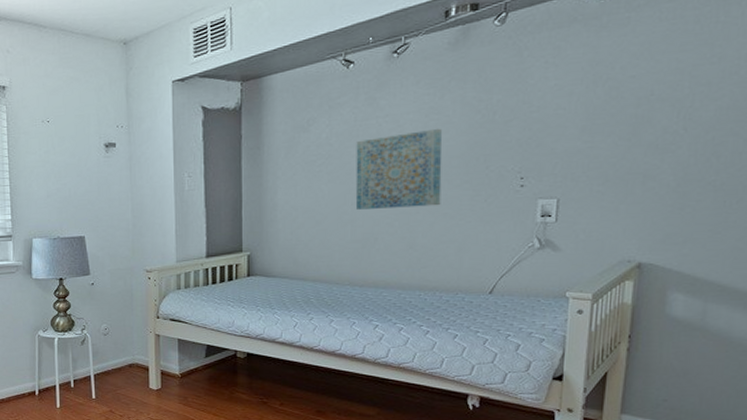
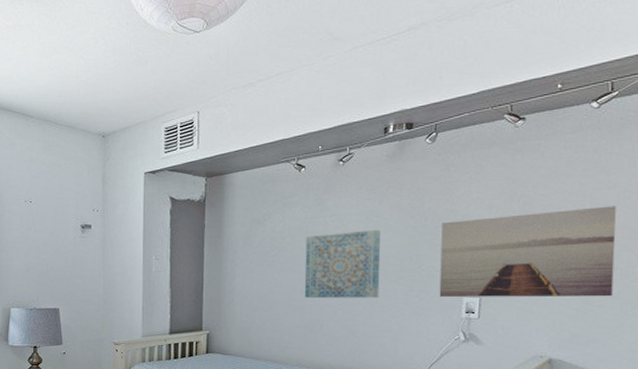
wall art: none [510,84,721,201] -> present [439,206,616,298]

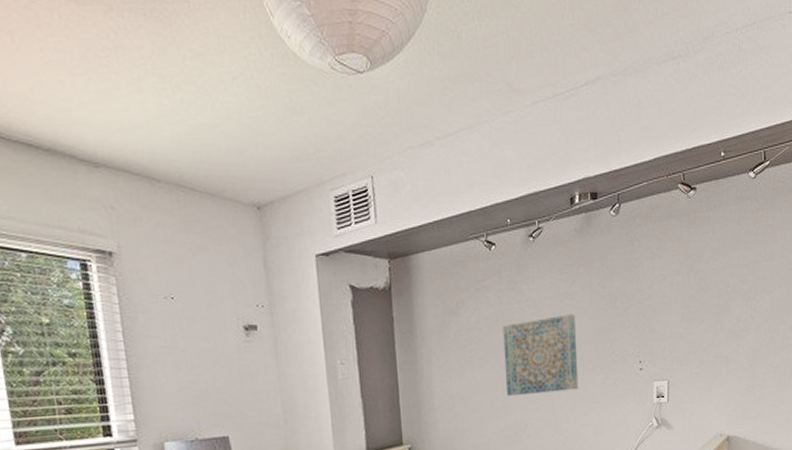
wall art: present [439,206,616,298] -> none [631,279,774,384]

